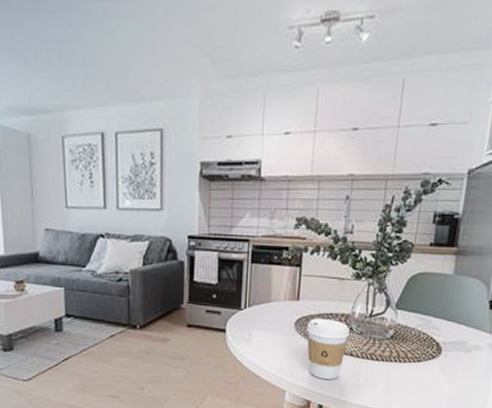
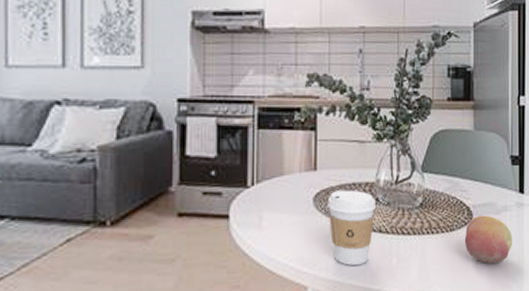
fruit: none [429,351,480,394] -> present [464,215,512,264]

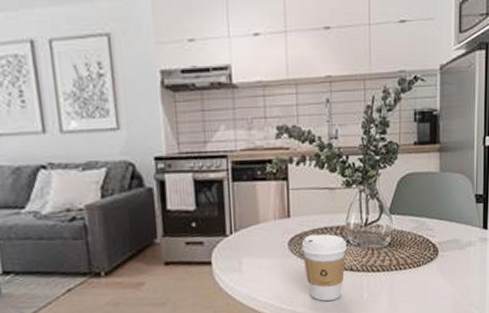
fruit: present [464,215,512,264] -> none [430,250,476,294]

